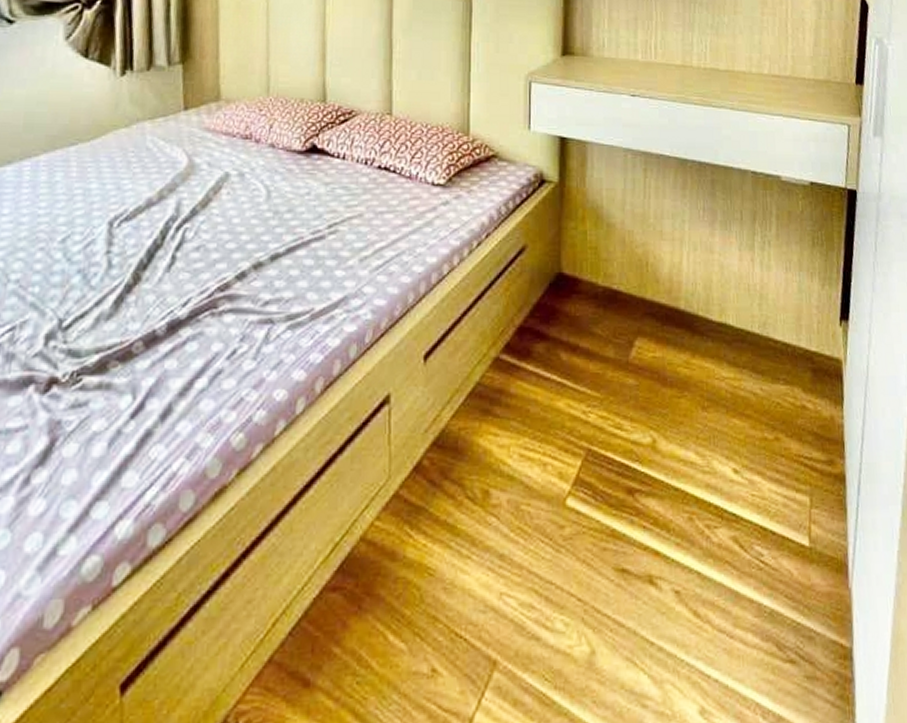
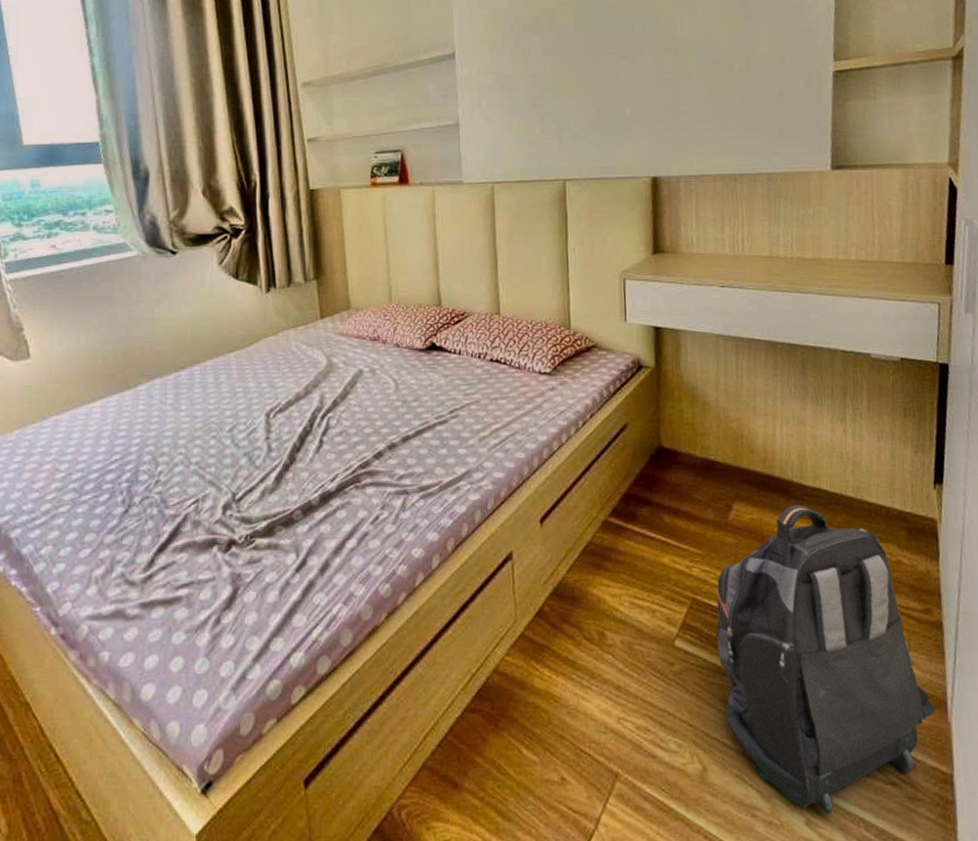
backpack: none [611,341,837,702] -> present [716,504,936,815]

